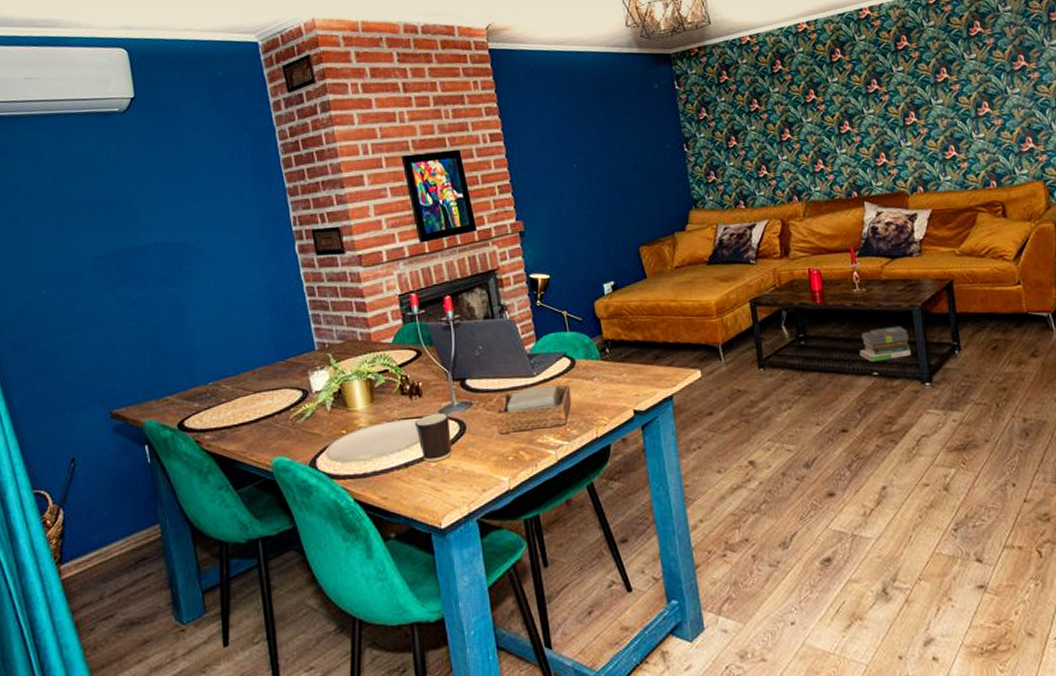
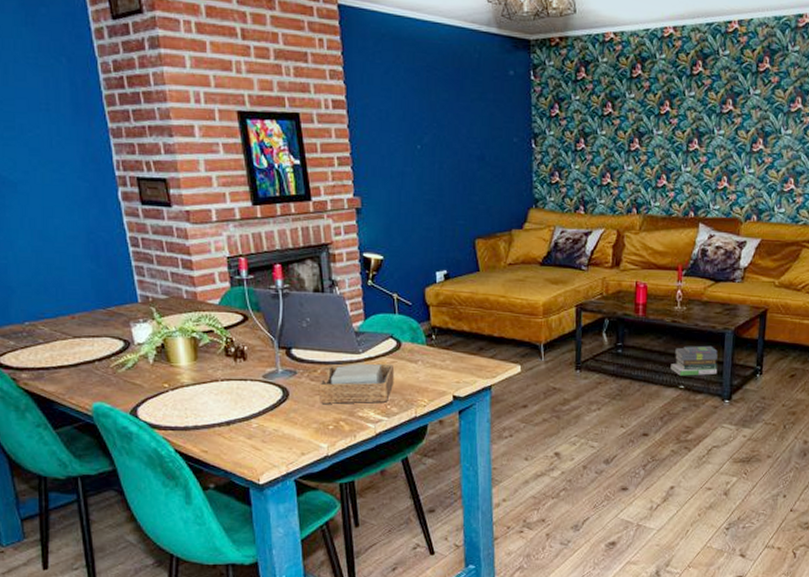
plate: present [325,419,420,464] -> none [146,380,243,416]
mug: present [414,412,452,463] -> none [237,377,274,423]

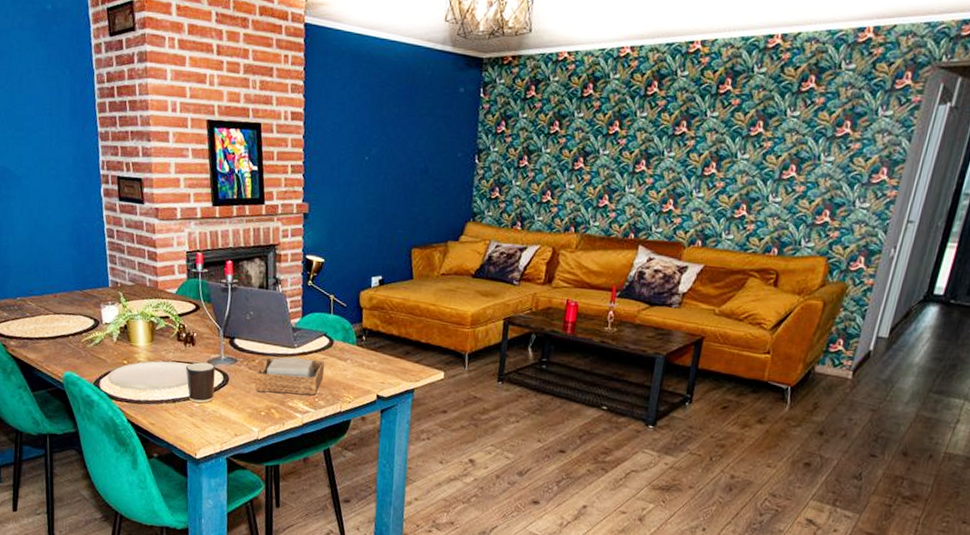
plate: none [146,380,243,416] -> present [108,361,189,391]
mug: none [237,377,274,423] -> present [185,362,216,404]
books: present [670,345,718,376] -> none [594,367,646,399]

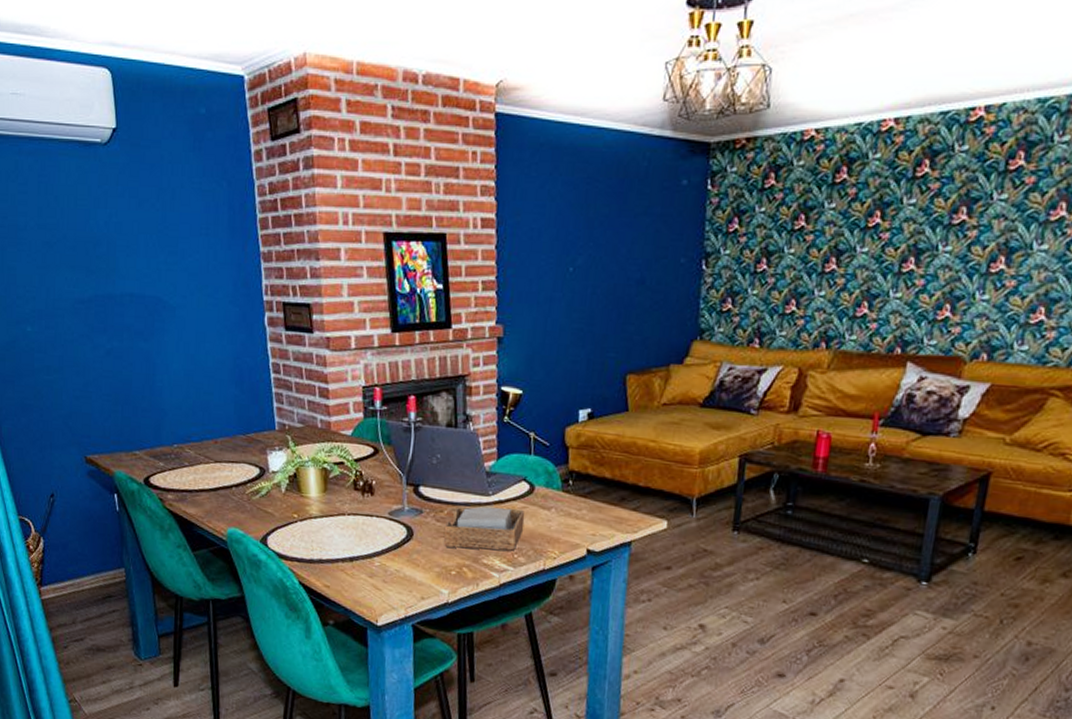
plate: present [108,361,189,391] -> none [276,513,367,549]
mug: present [185,362,216,404] -> none [363,514,398,562]

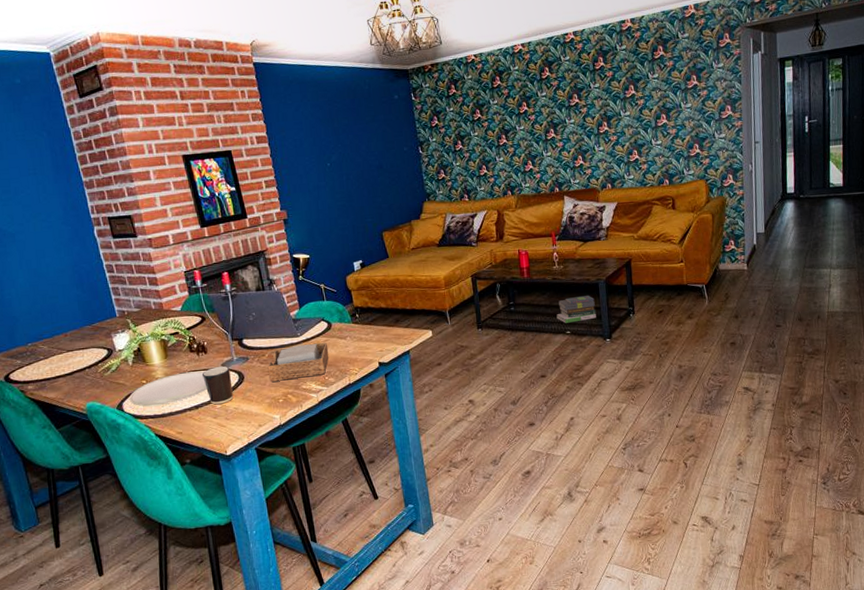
plate: none [276,513,367,549] -> present [129,371,207,407]
mug: none [363,514,398,562] -> present [201,365,234,405]
books: none [852,511,918,549] -> present [556,295,597,323]

